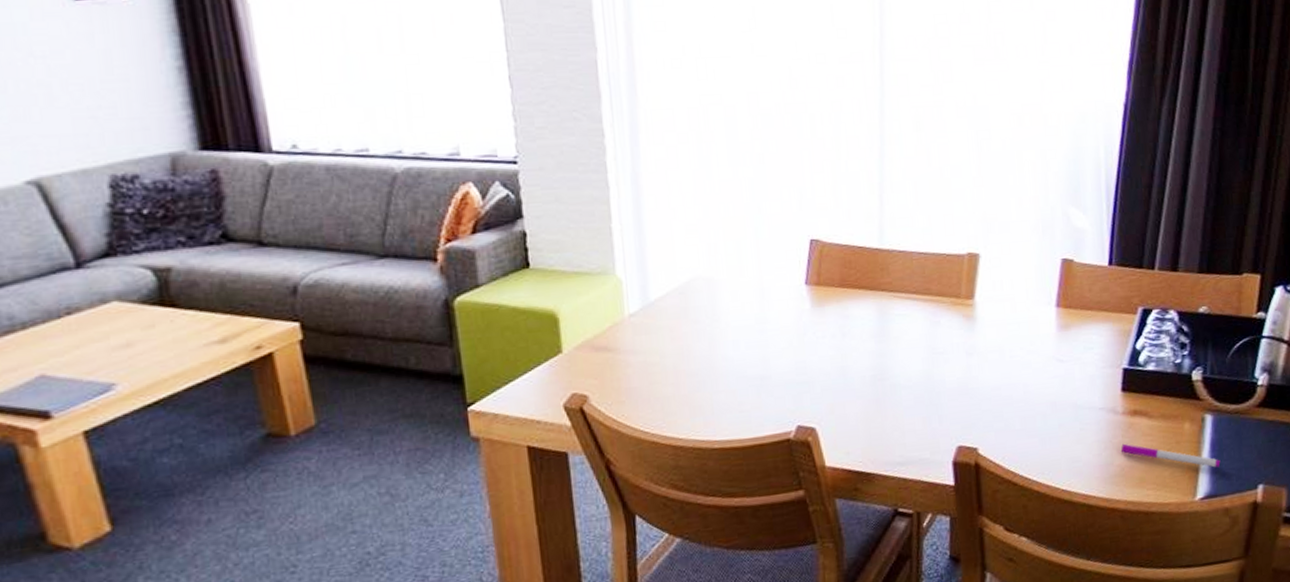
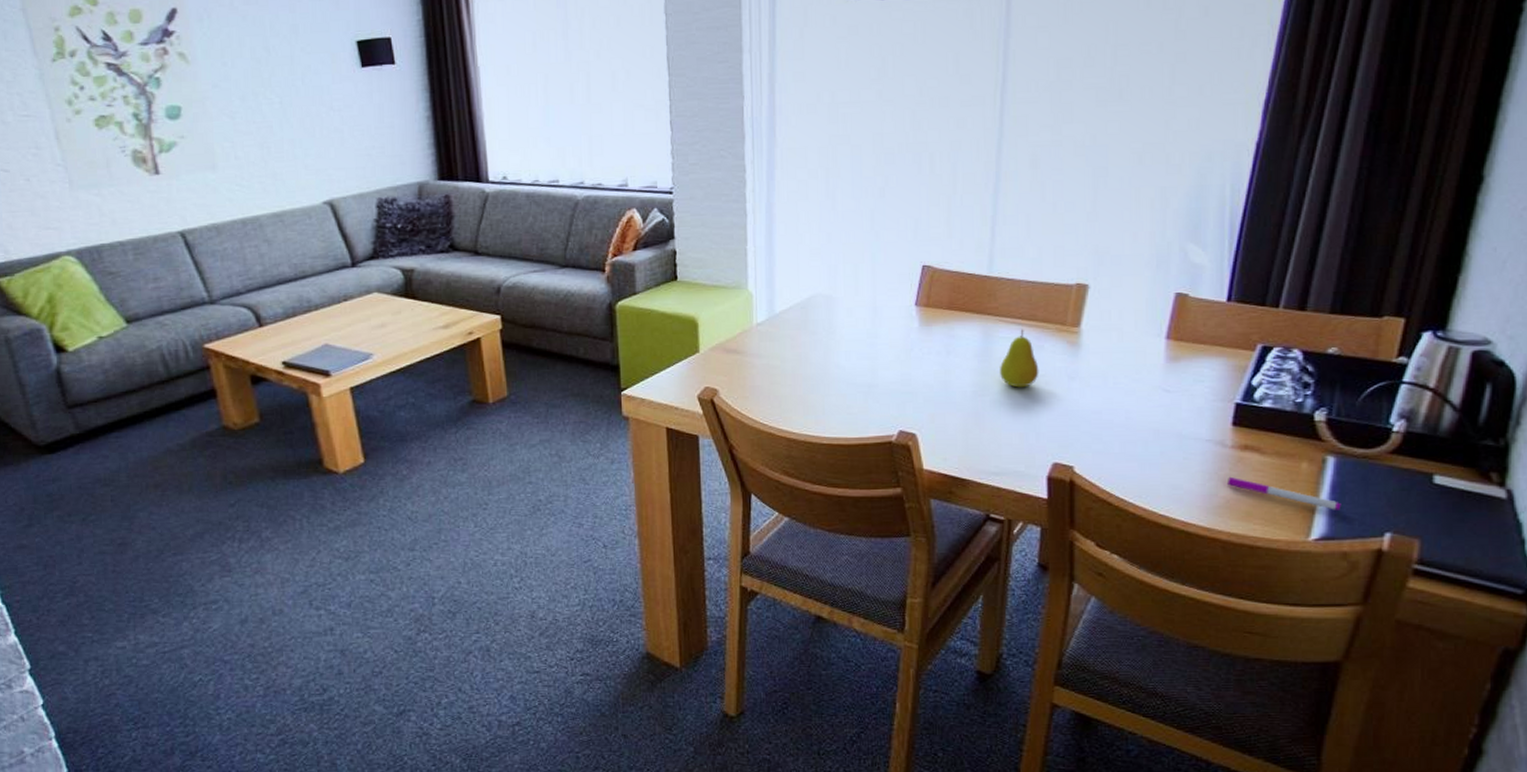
fruit: none [898,304,938,369] -> present [1000,329,1039,388]

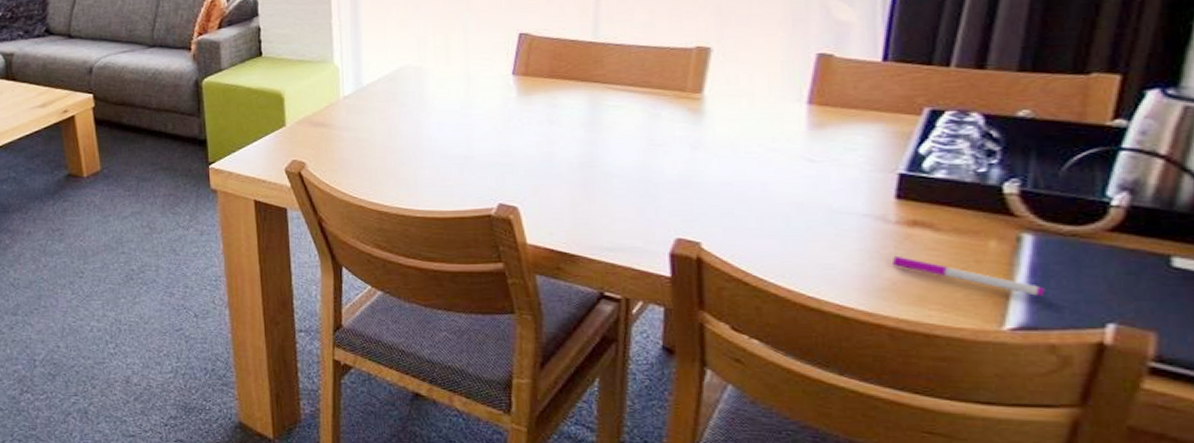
fruit: present [1000,329,1039,388] -> none [610,96,656,159]

